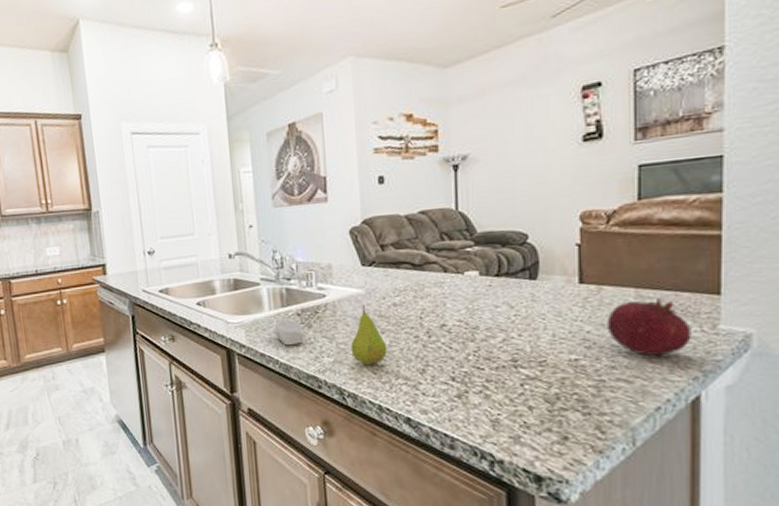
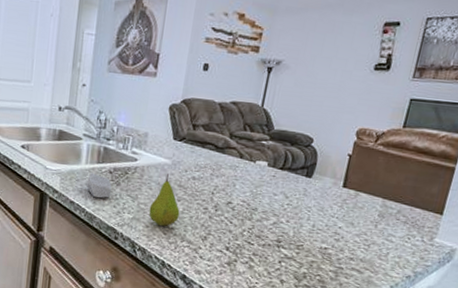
fruit: present [607,297,692,357] -> none [354,208,415,256]

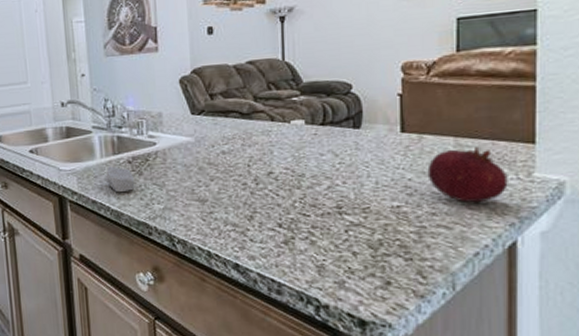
fruit: present [149,174,180,227] -> none [180,153,216,213]
fruit: none [354,208,415,256] -> present [427,146,508,203]

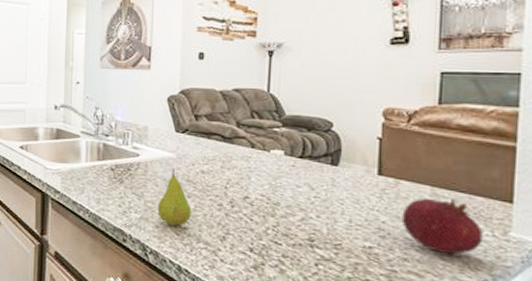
soap bar: present [106,166,135,193] -> none [88,171,115,198]
fruit: none [180,153,216,213] -> present [157,168,192,227]

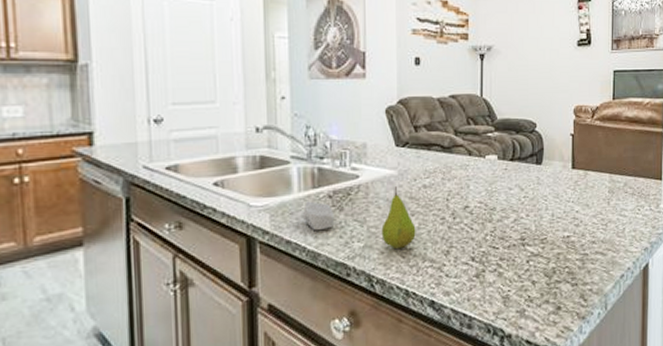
soap bar: none [88,171,115,198] -> present [303,201,335,231]
fruit: present [401,197,483,255] -> none [590,182,644,232]

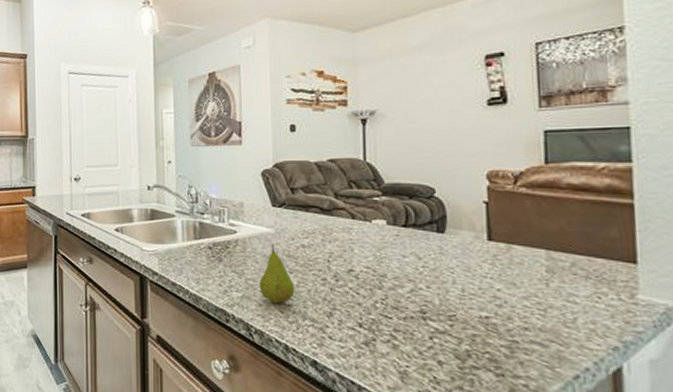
soap bar: present [303,201,335,231] -> none [186,250,214,277]

